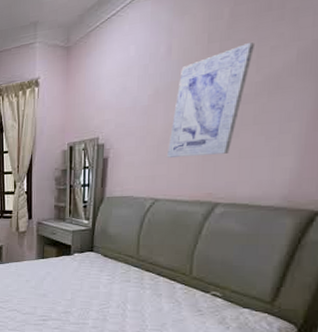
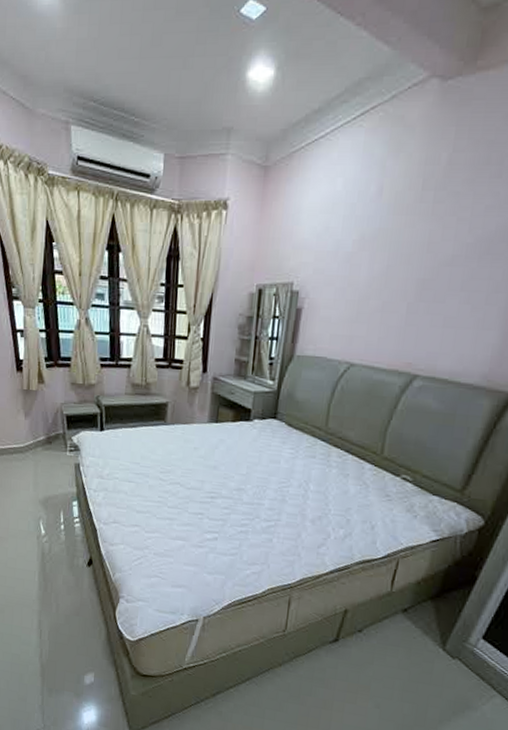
wall art: present [168,42,256,158] -> none [368,198,471,320]

